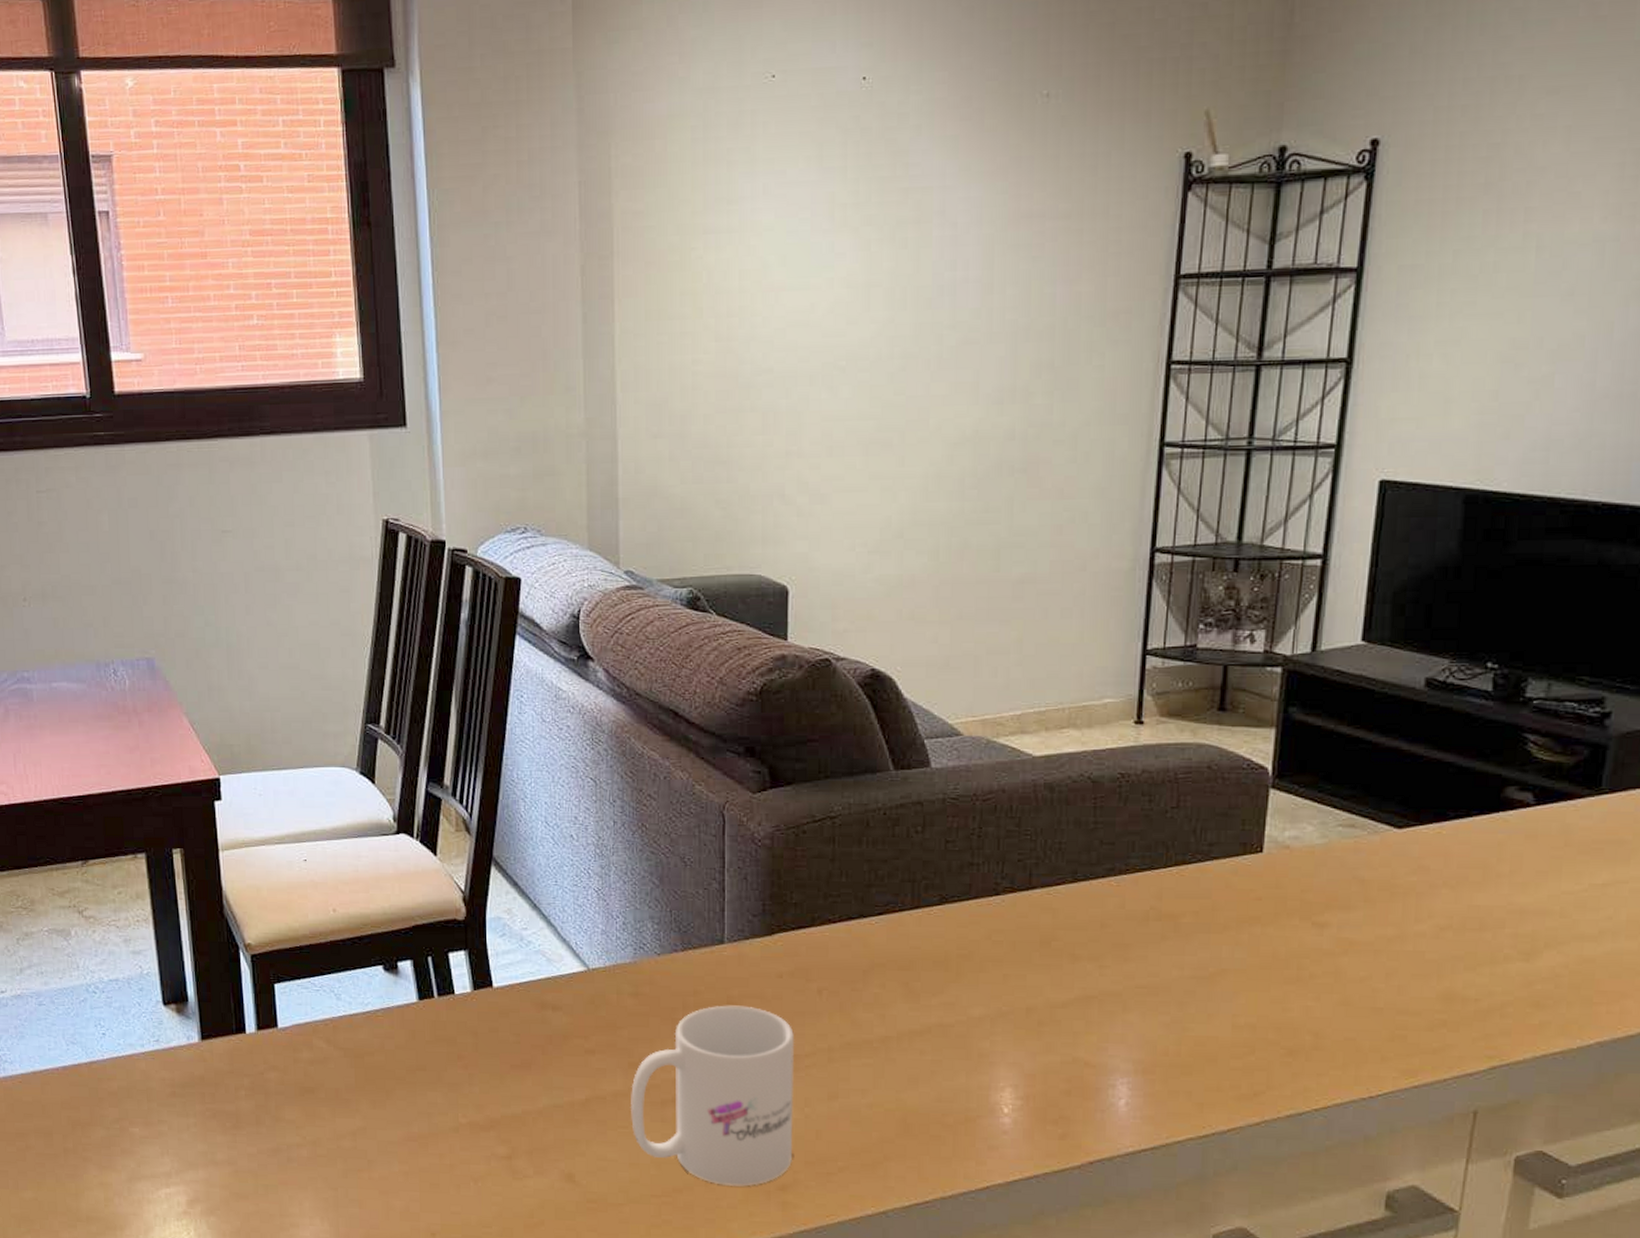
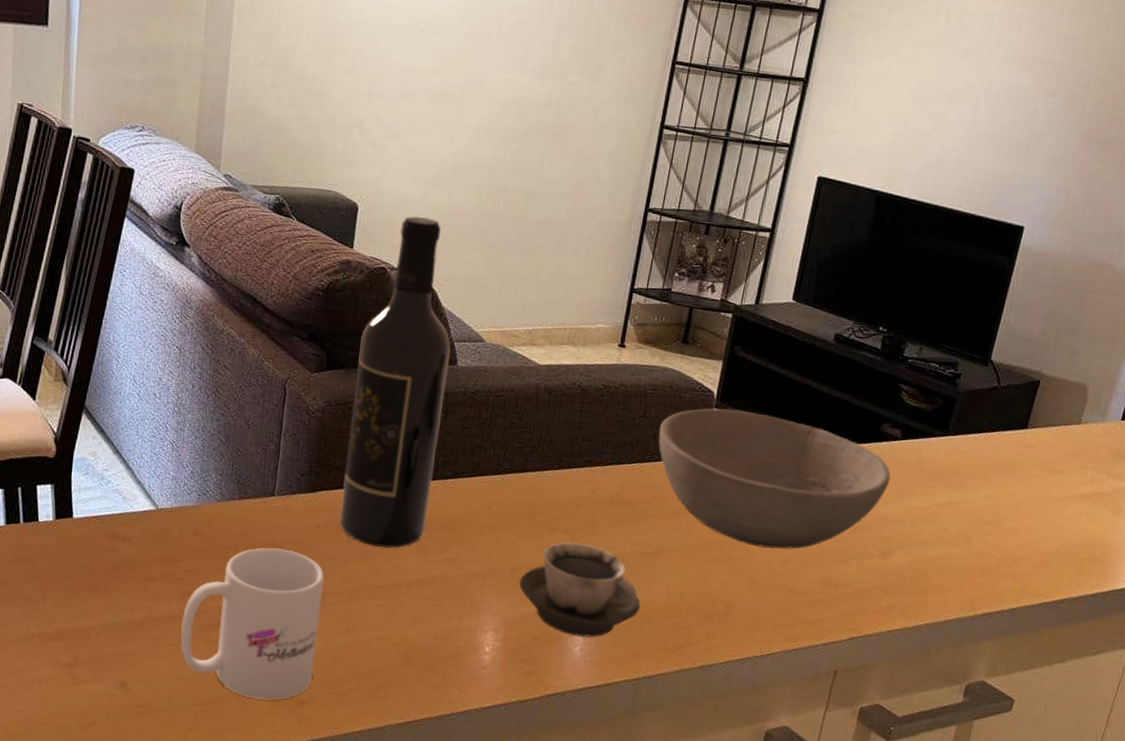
wine bottle: none [806,593,921,995] -> present [339,216,451,548]
cup: none [1039,971,1199,1089] -> present [519,542,640,638]
bowl: none [1199,787,1525,961] -> present [658,408,891,549]

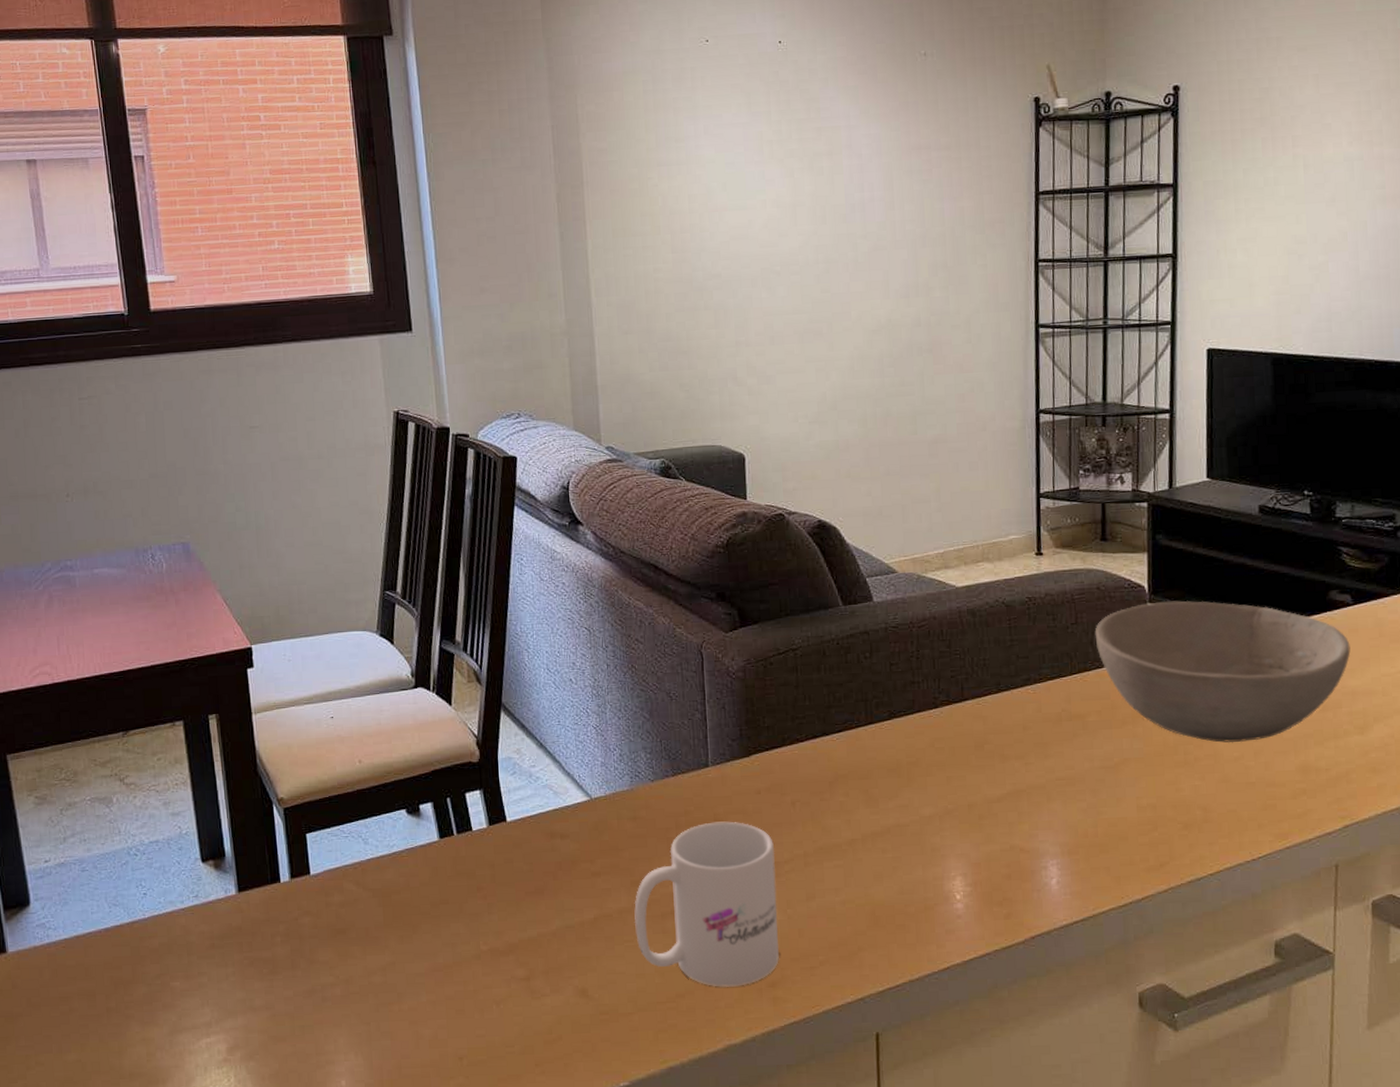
wine bottle: present [339,216,451,548] -> none [770,456,870,804]
cup: present [519,542,640,638] -> none [979,767,1112,869]

